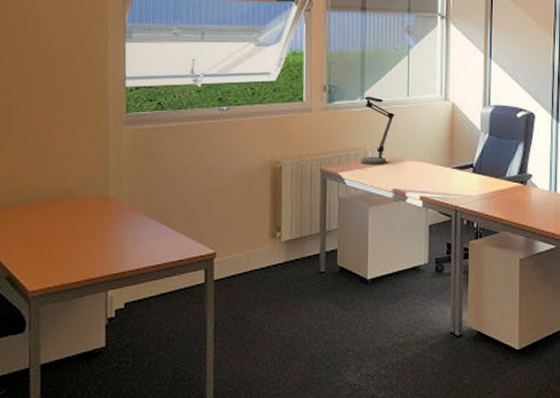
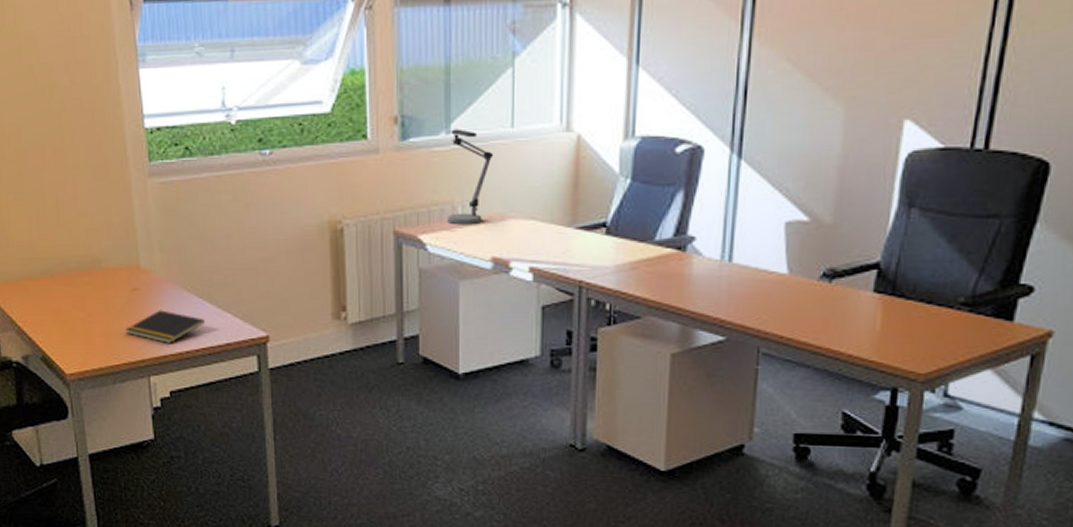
notepad: none [89,233,161,262] -> present [125,310,204,344]

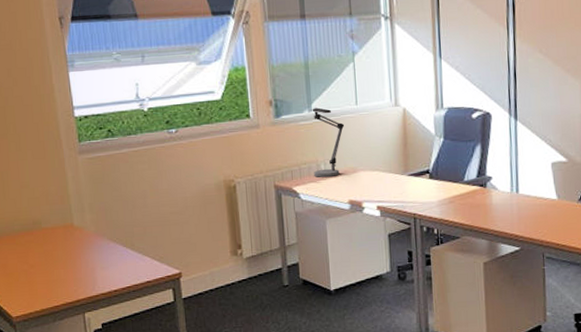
notepad: present [125,310,204,344] -> none [63,258,129,286]

